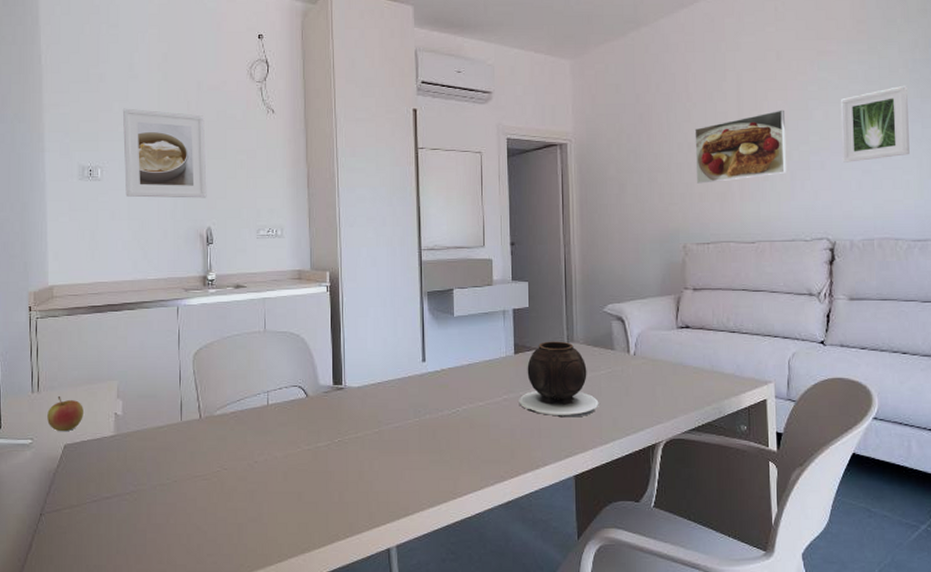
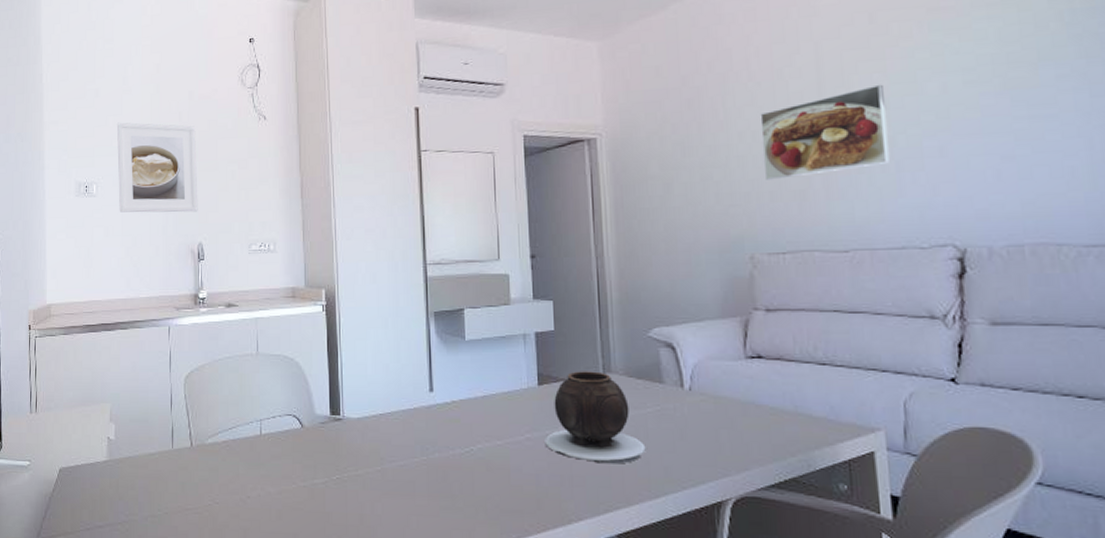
apple: present [47,395,83,431] -> none [44,417,78,454]
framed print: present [840,85,910,163] -> none [963,43,1073,147]

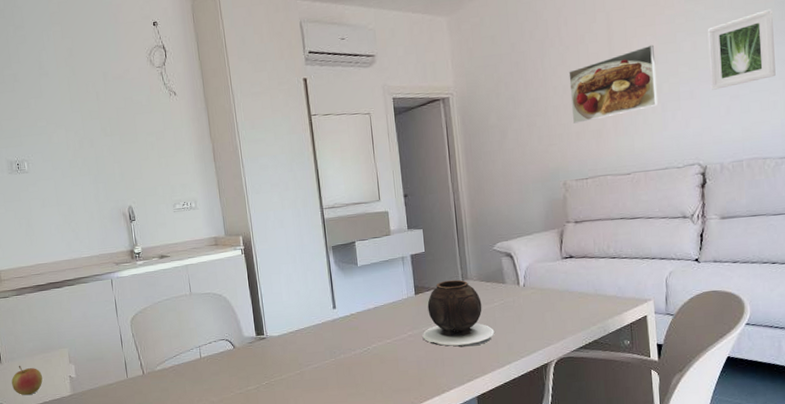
apple: none [44,417,78,454] -> present [11,365,43,395]
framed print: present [117,122,198,213] -> none [39,103,125,185]
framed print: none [963,43,1073,147] -> present [707,8,776,90]

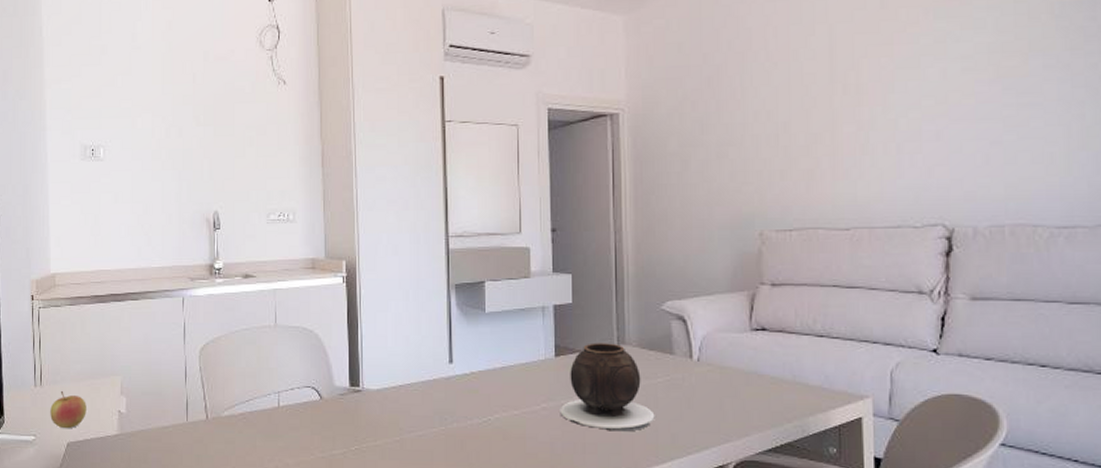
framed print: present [568,44,659,124] -> none [775,68,892,159]
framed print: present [707,8,776,90] -> none [962,35,1054,132]

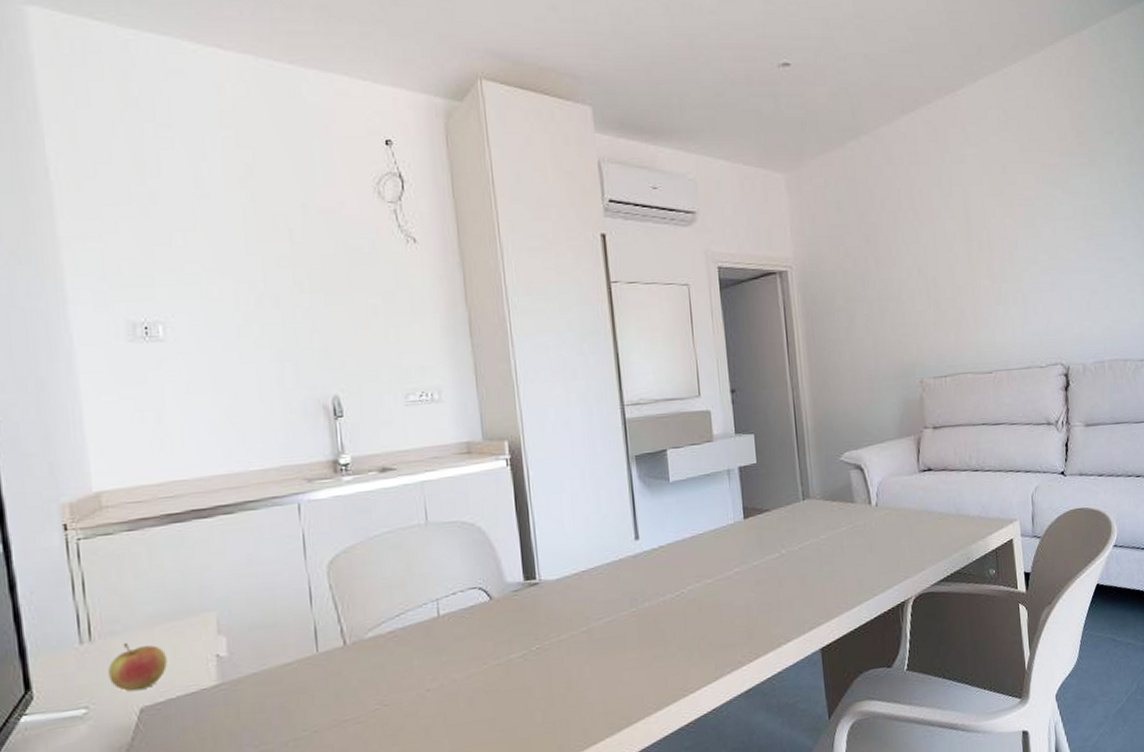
vase: present [560,343,655,432] -> none [752,498,842,586]

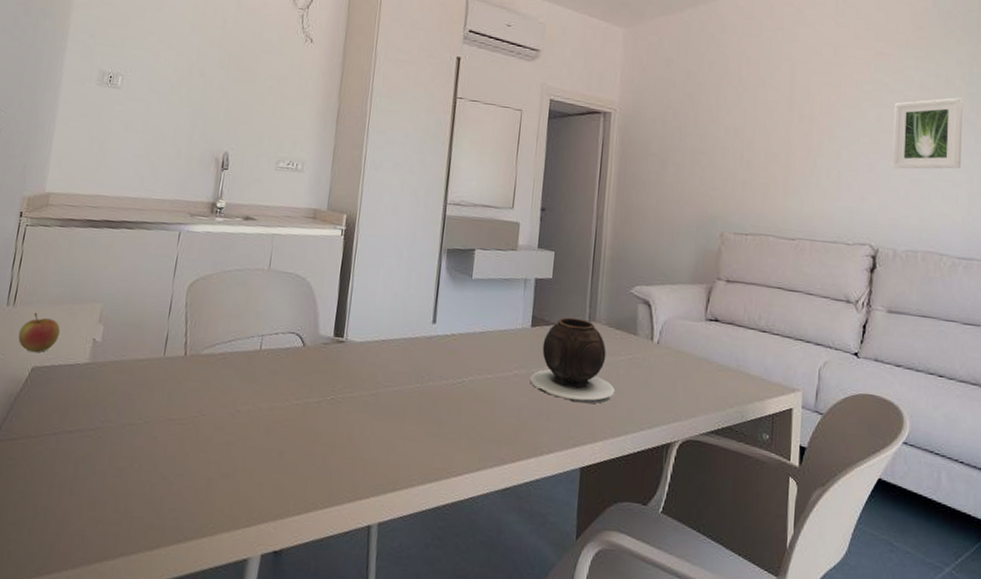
vase: none [752,498,842,586] -> present [530,317,615,404]
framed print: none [1065,200,1132,283] -> present [891,97,963,169]

